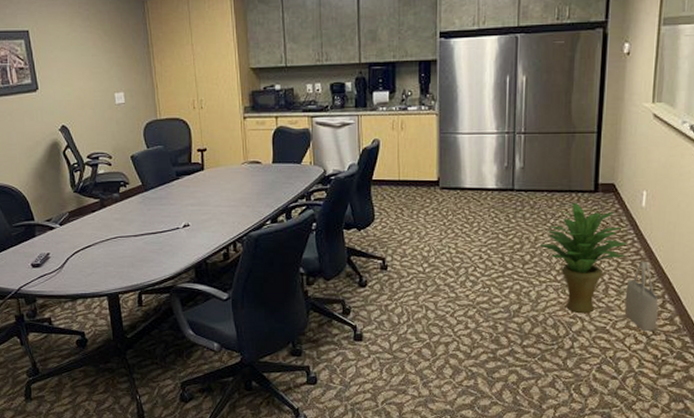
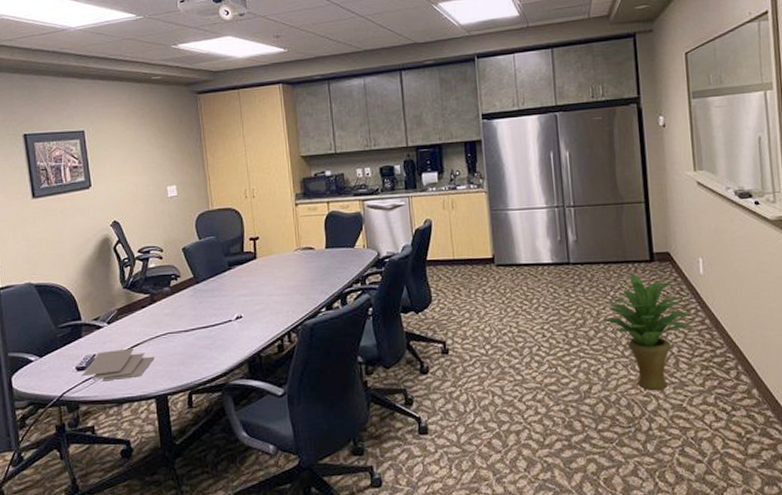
papers: none [37,249,106,278] -> present [81,348,155,382]
shopping bag: present [624,262,659,331] -> none [697,331,735,406]

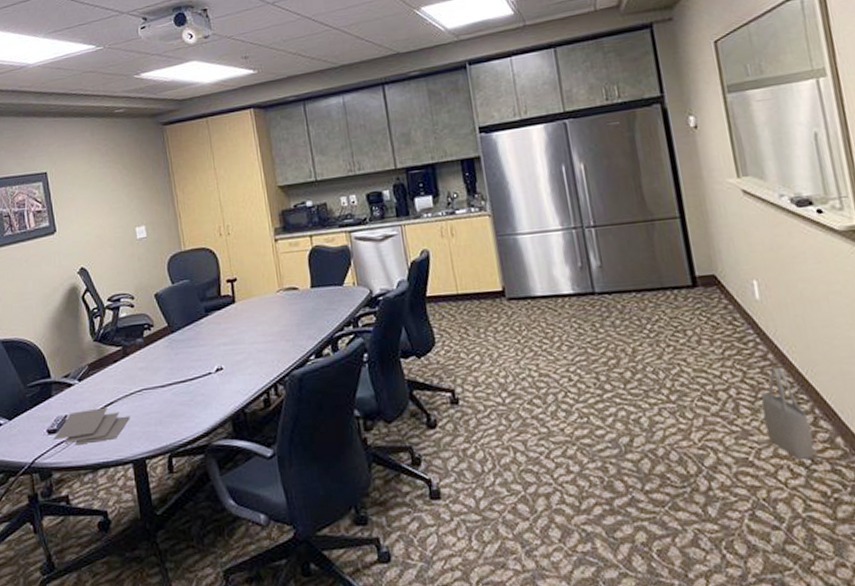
potted plant: present [602,274,692,391] -> none [639,302,752,443]
shopping bag: none [697,331,735,406] -> present [761,368,815,459]

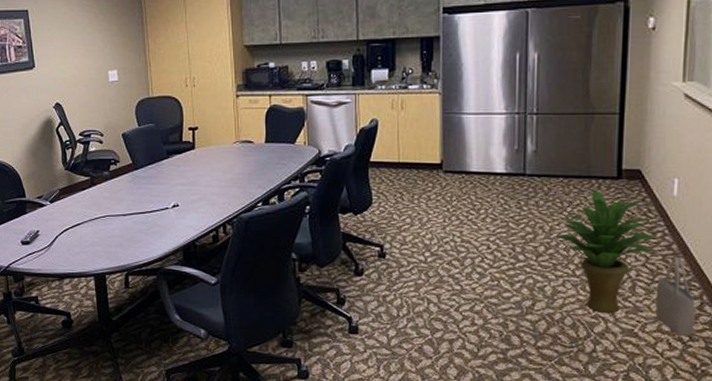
papers: present [53,407,130,445] -> none [26,227,94,257]
potted plant: none [639,302,752,443] -> present [555,190,657,314]

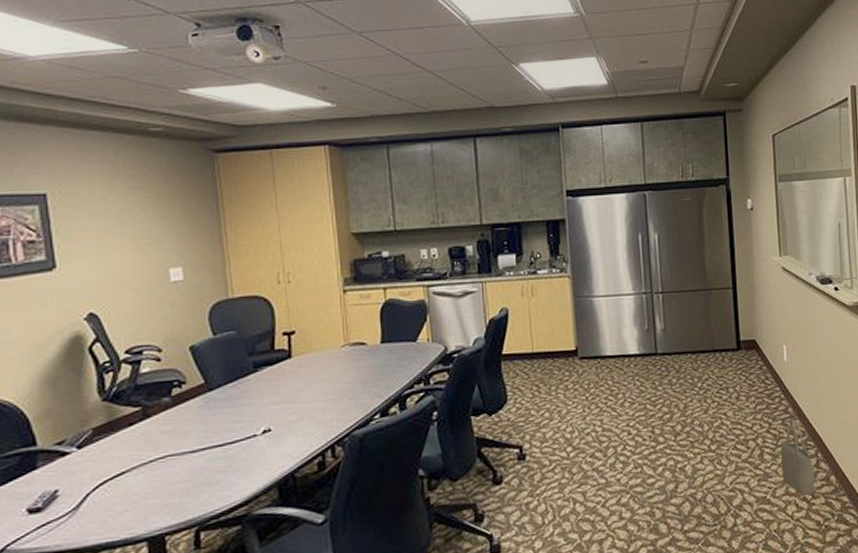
potted plant: present [555,190,657,314] -> none [689,363,776,485]

